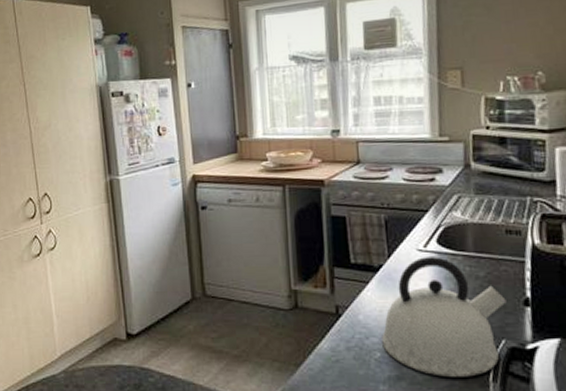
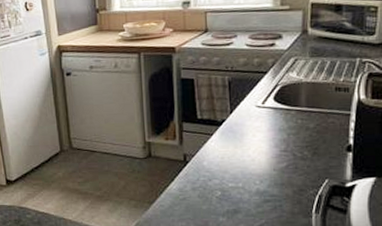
kettle: present [382,257,507,377] -> none [222,112,332,210]

